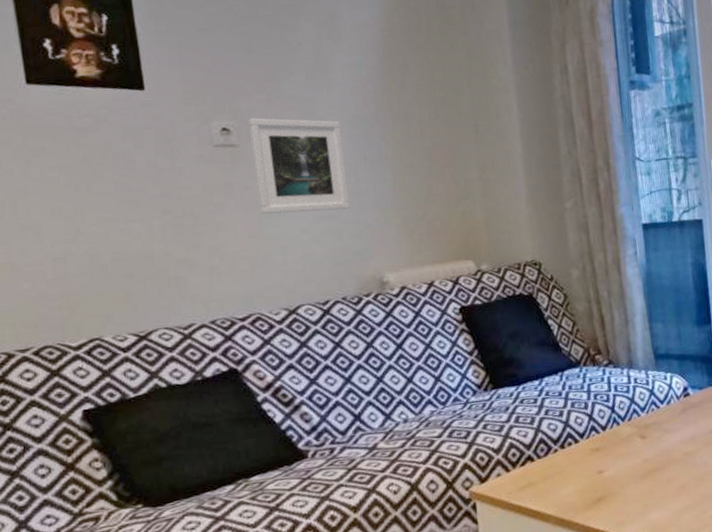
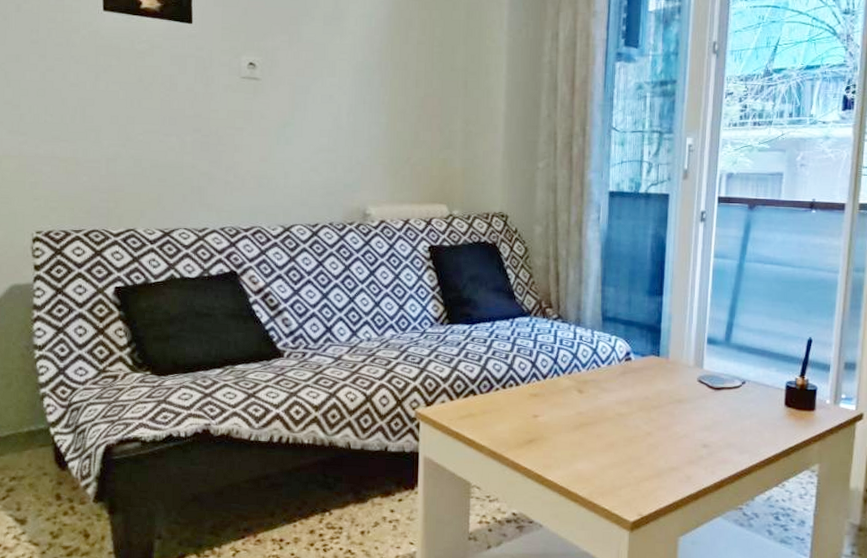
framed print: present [248,118,351,215] -> none [271,56,348,145]

